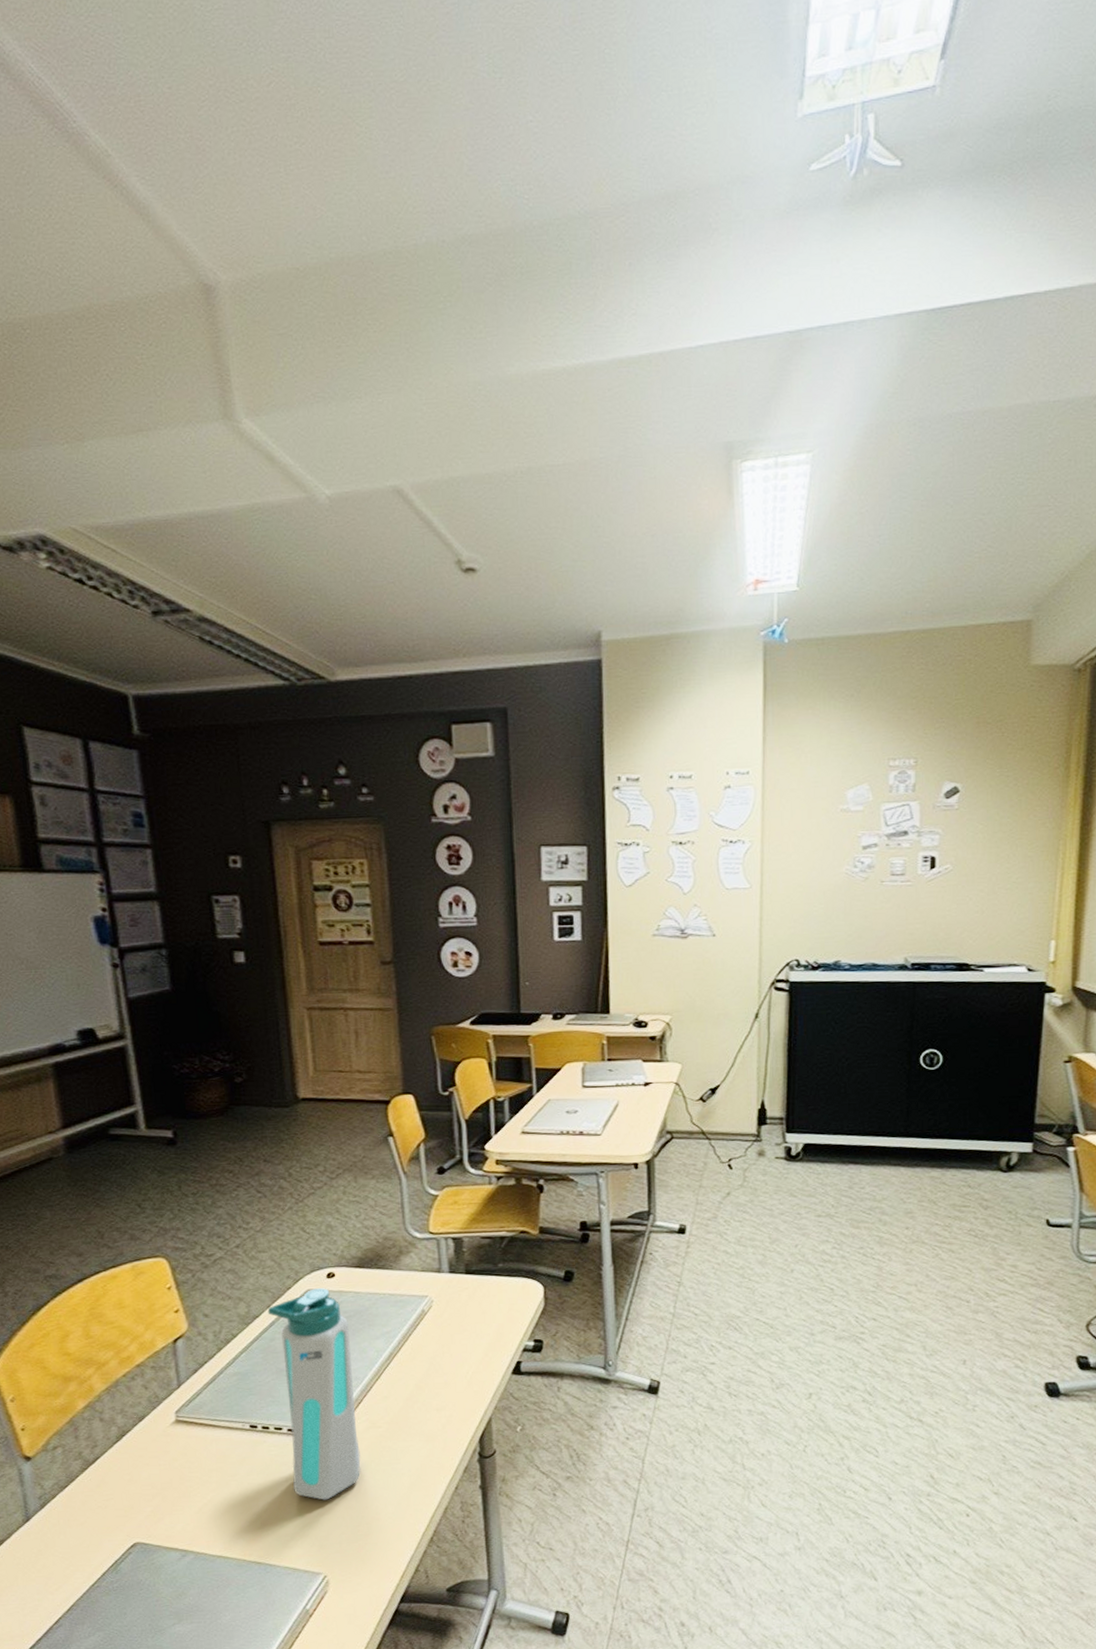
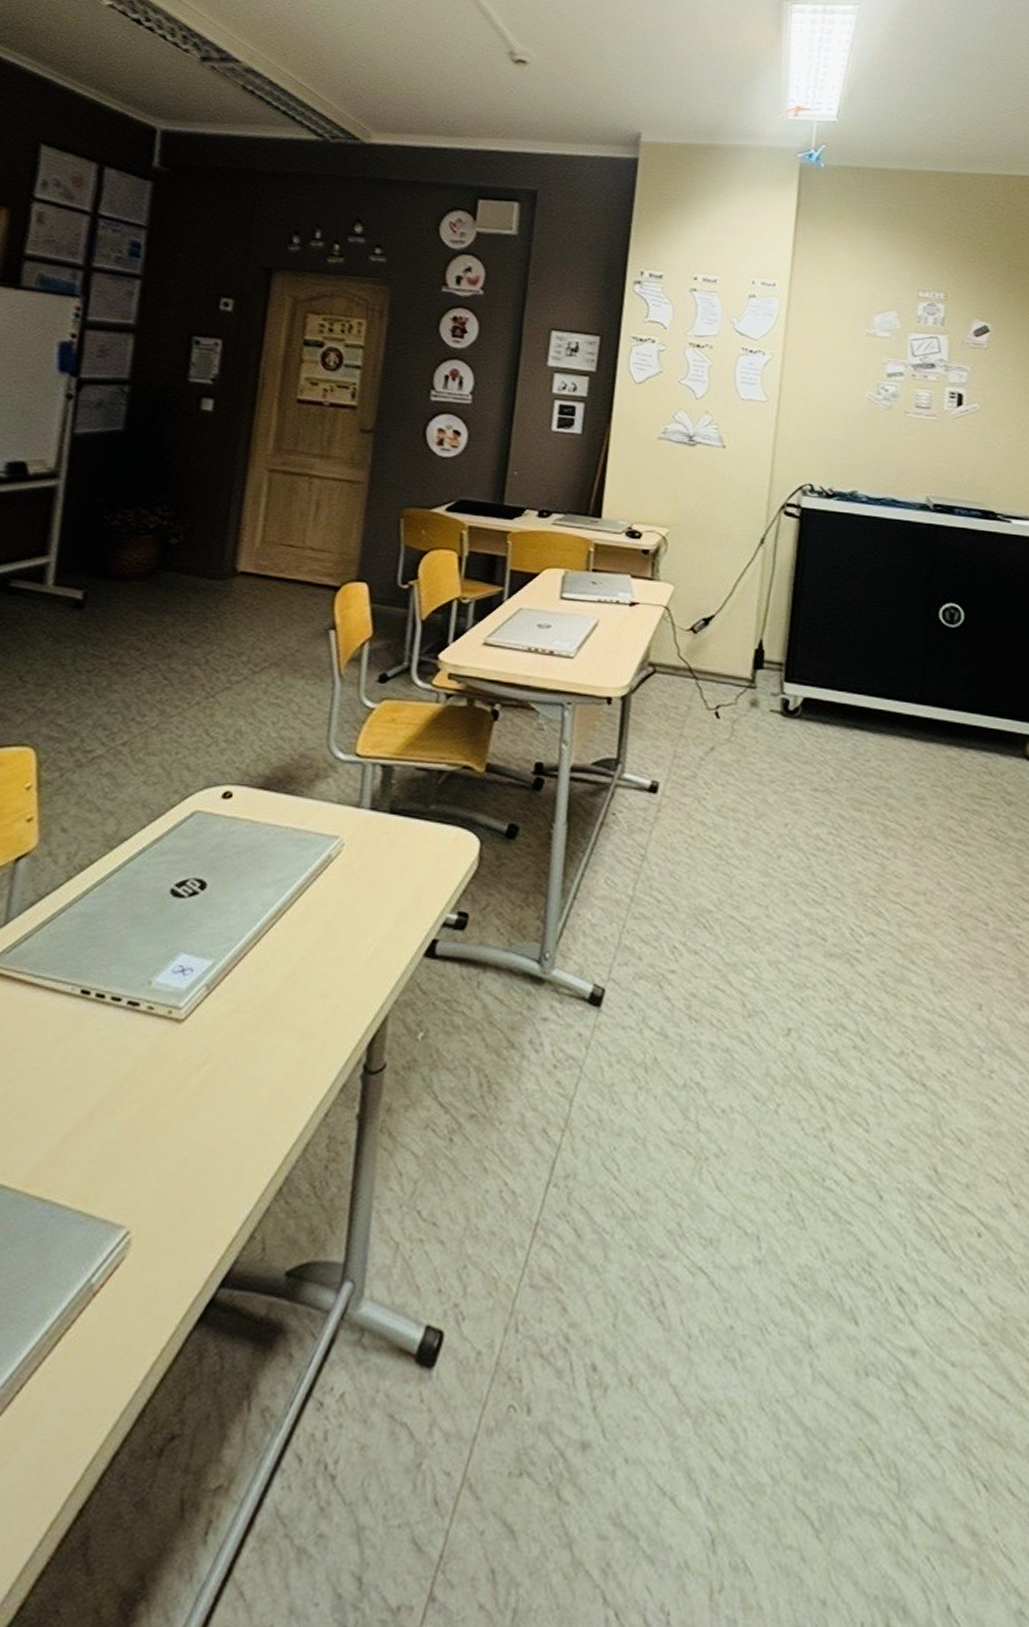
water bottle: present [267,1288,361,1500] -> none [116,810,236,1113]

